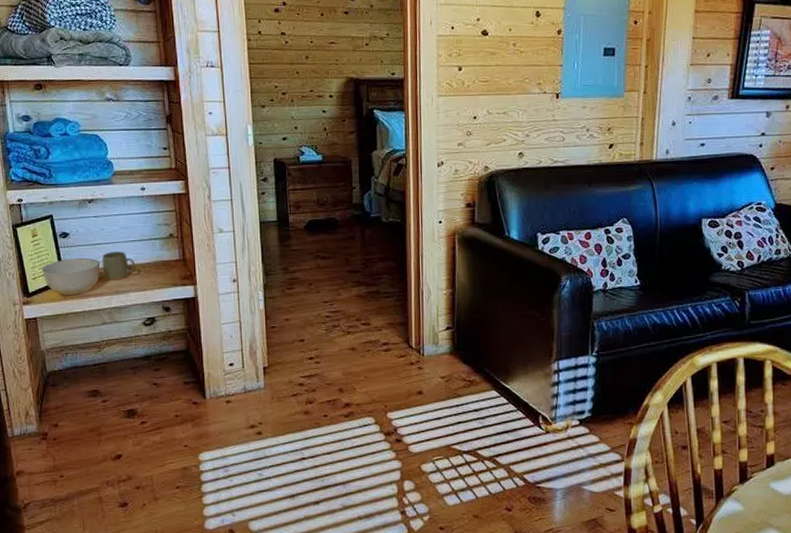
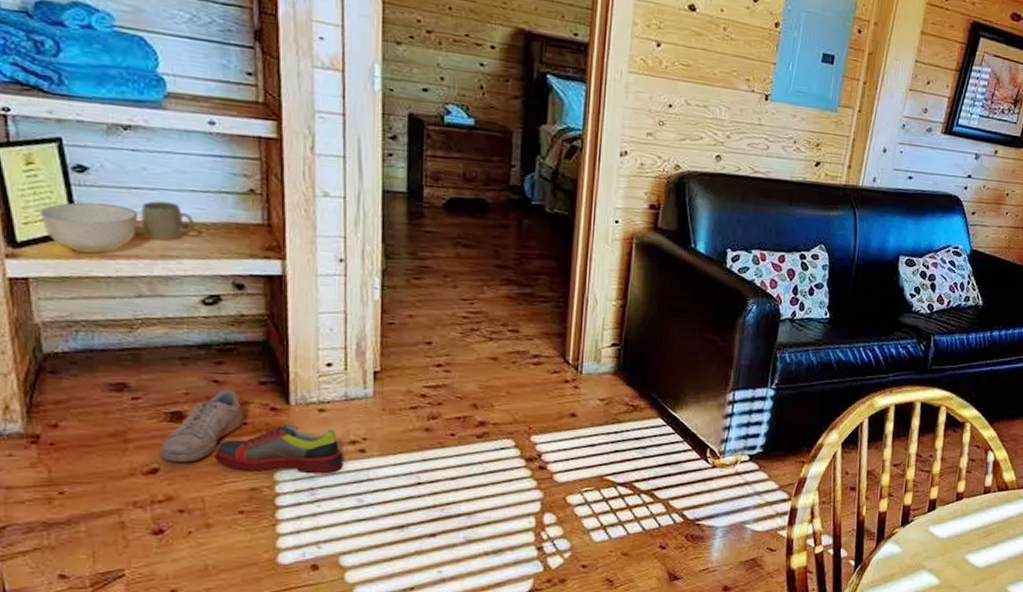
shoe: none [121,390,175,450] -> present [159,389,243,464]
shoe: none [157,414,246,454] -> present [214,424,343,474]

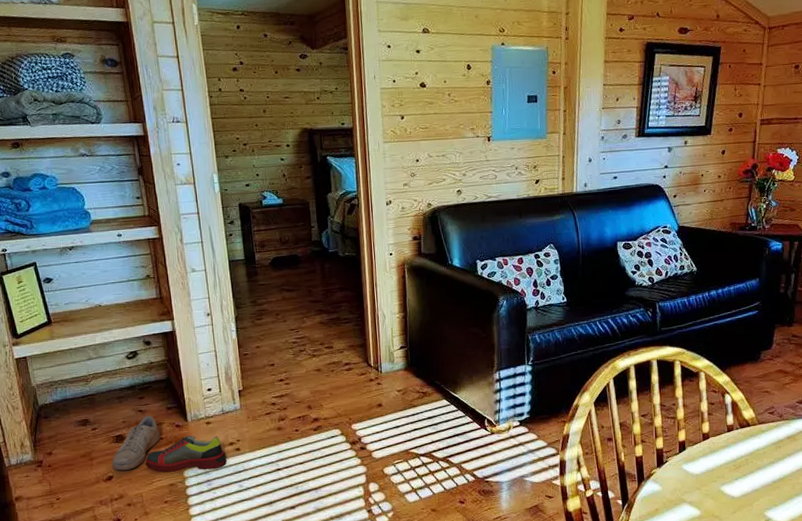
bowl: present [39,202,139,254] -> none [28,300,84,336]
mug: present [141,201,193,241] -> none [84,293,116,320]

